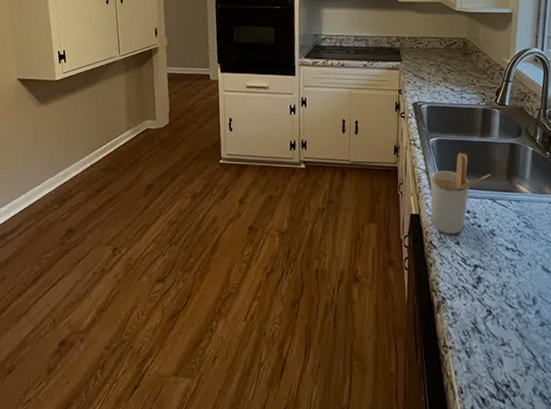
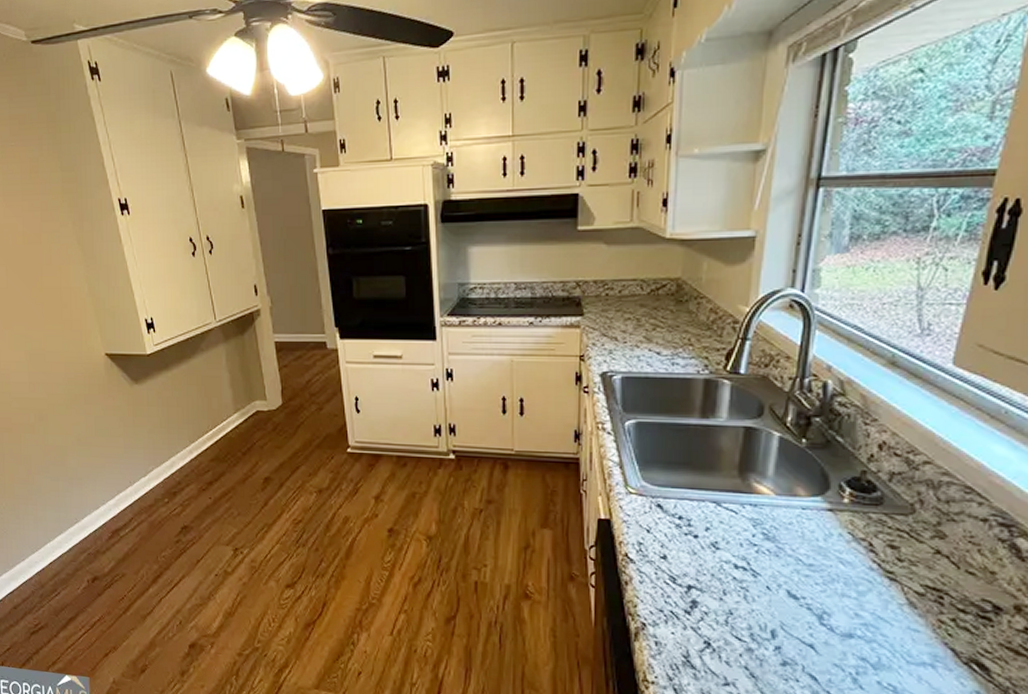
utensil holder: present [430,152,492,234] -> none [626,439,716,546]

